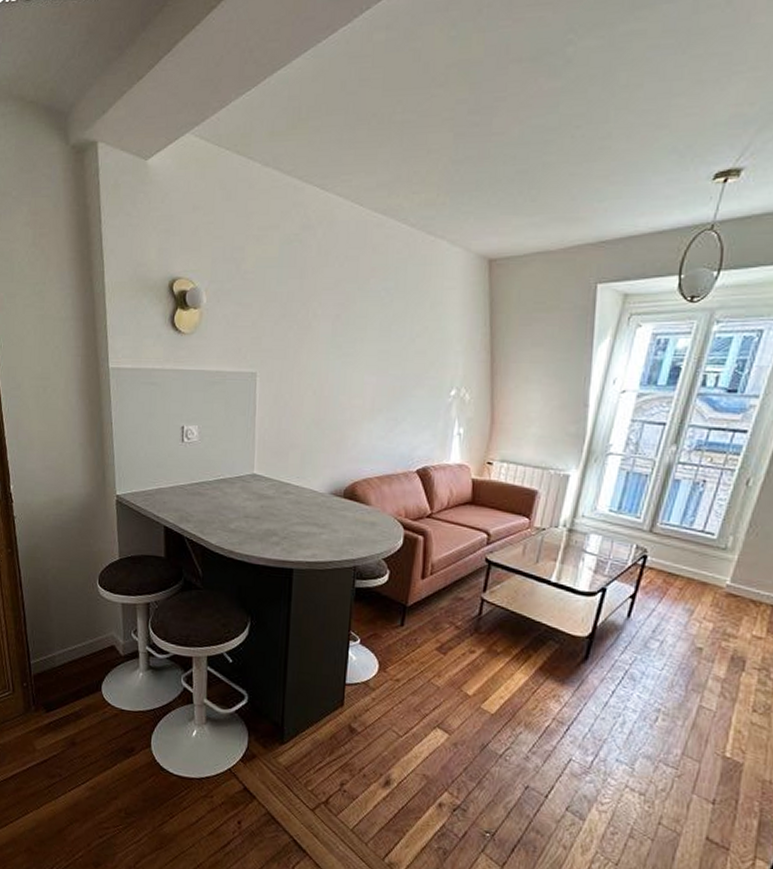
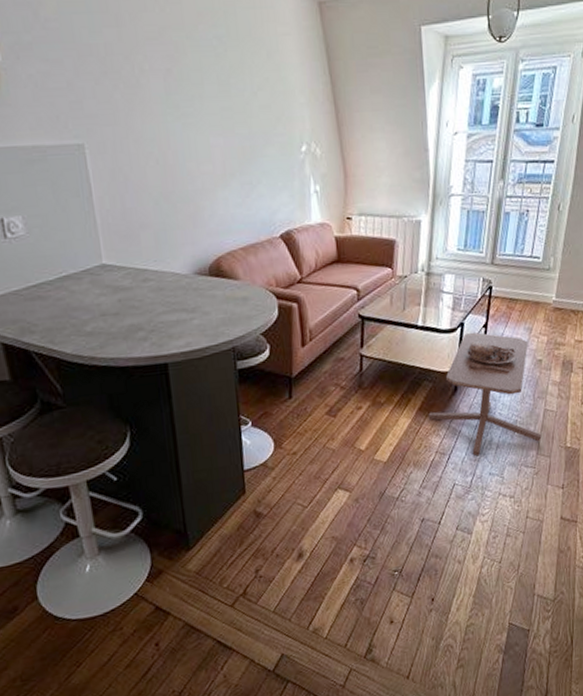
side table: none [549,600,692,741] -> present [428,332,542,457]

